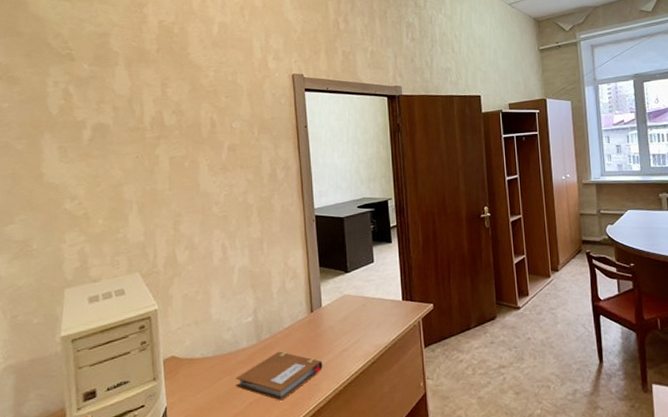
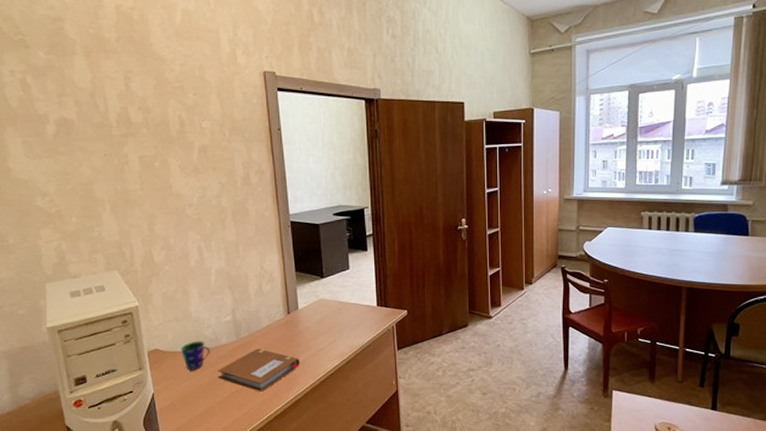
cup: none [198,345,229,380] -> present [180,341,210,371]

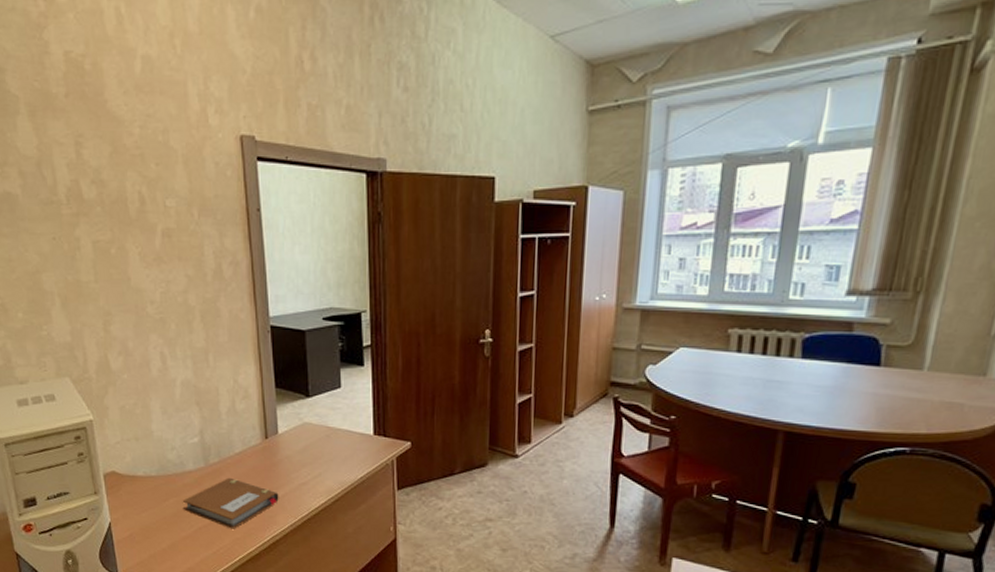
cup: present [180,341,210,371] -> none [140,464,174,500]

